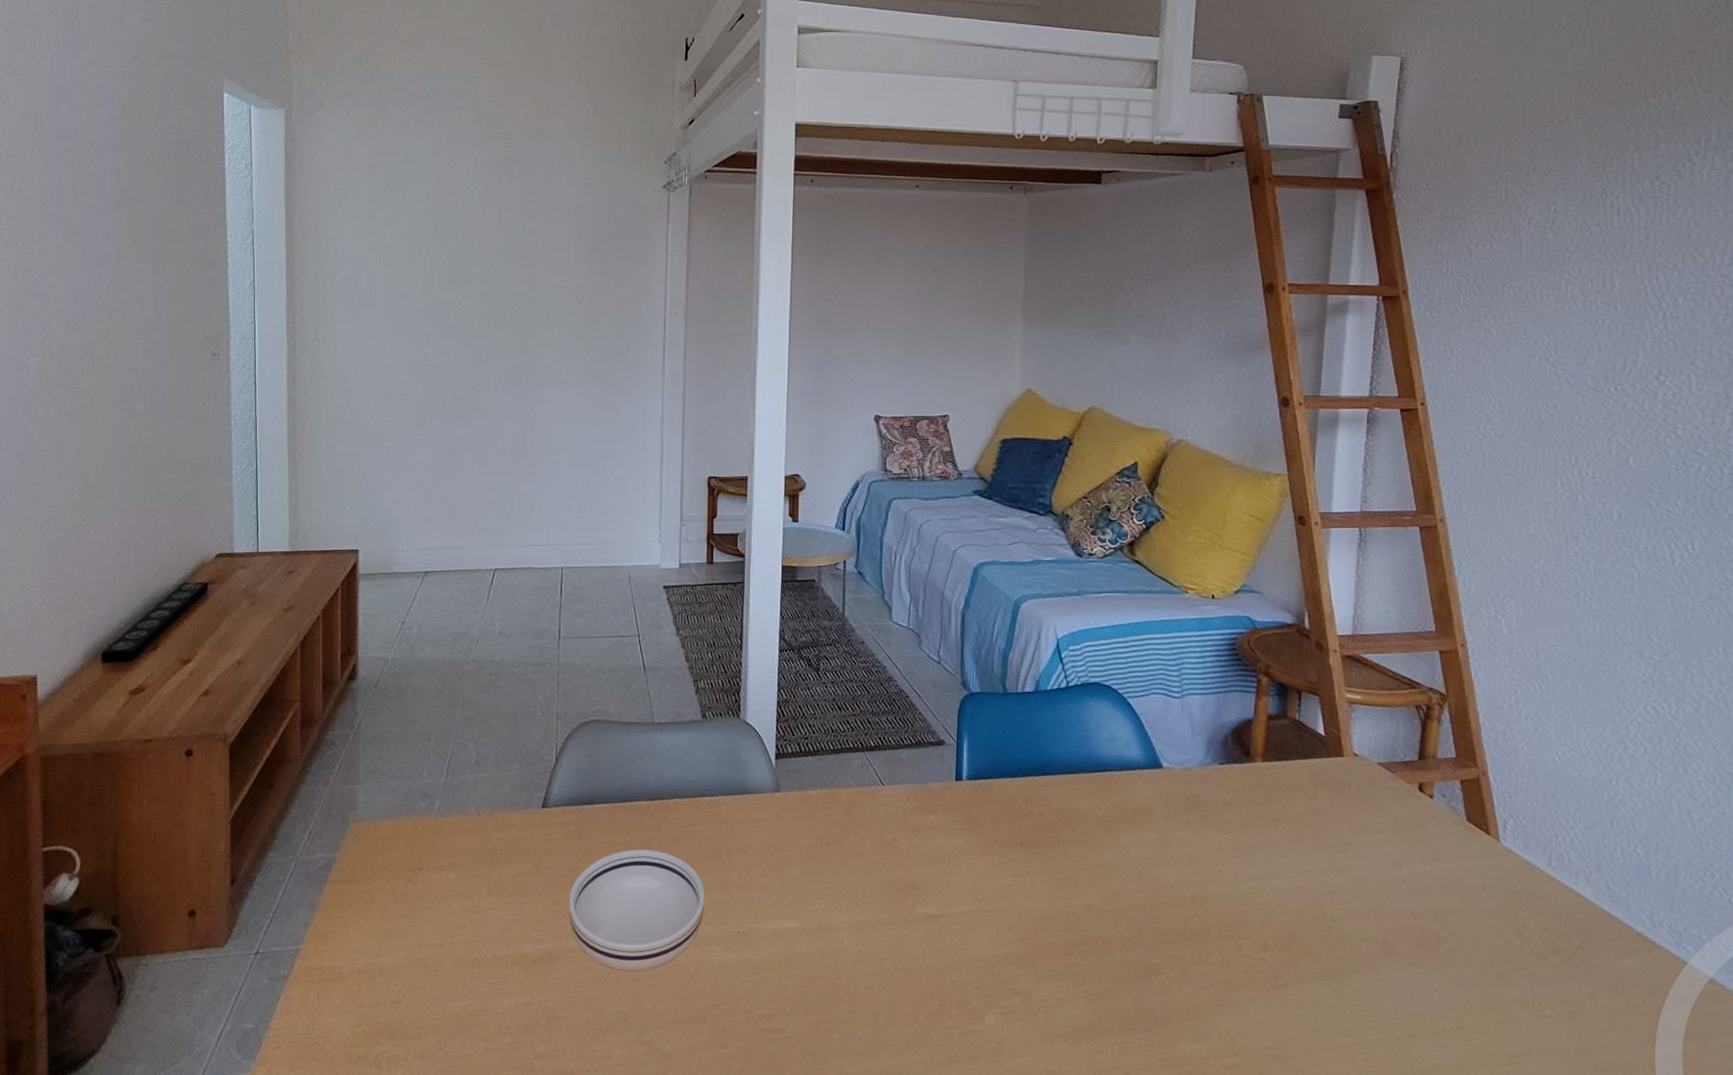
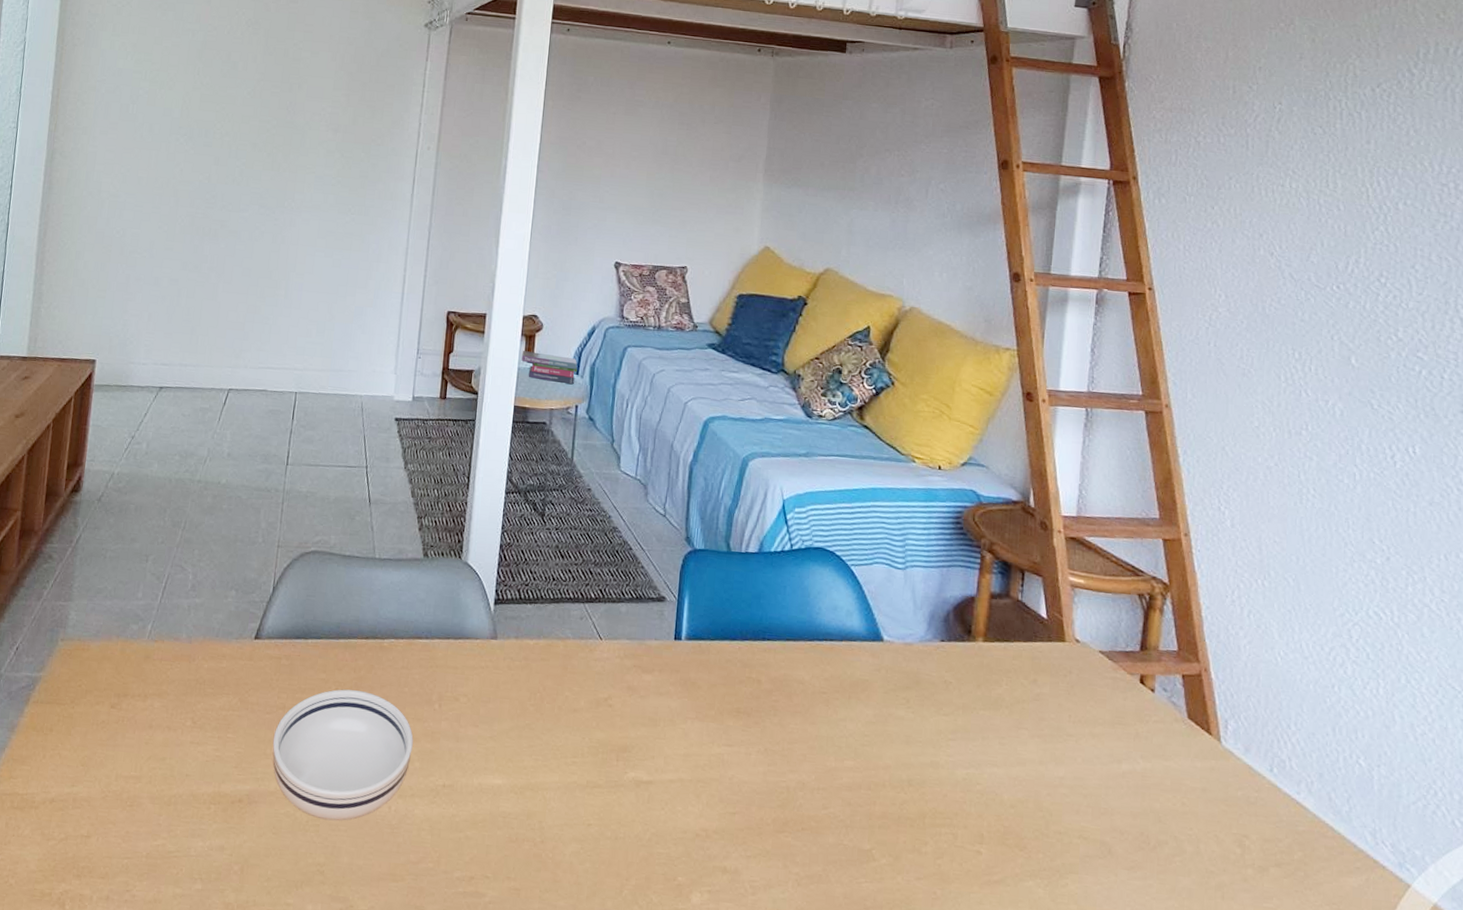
books: none [786,511,843,541] -> present [521,351,578,385]

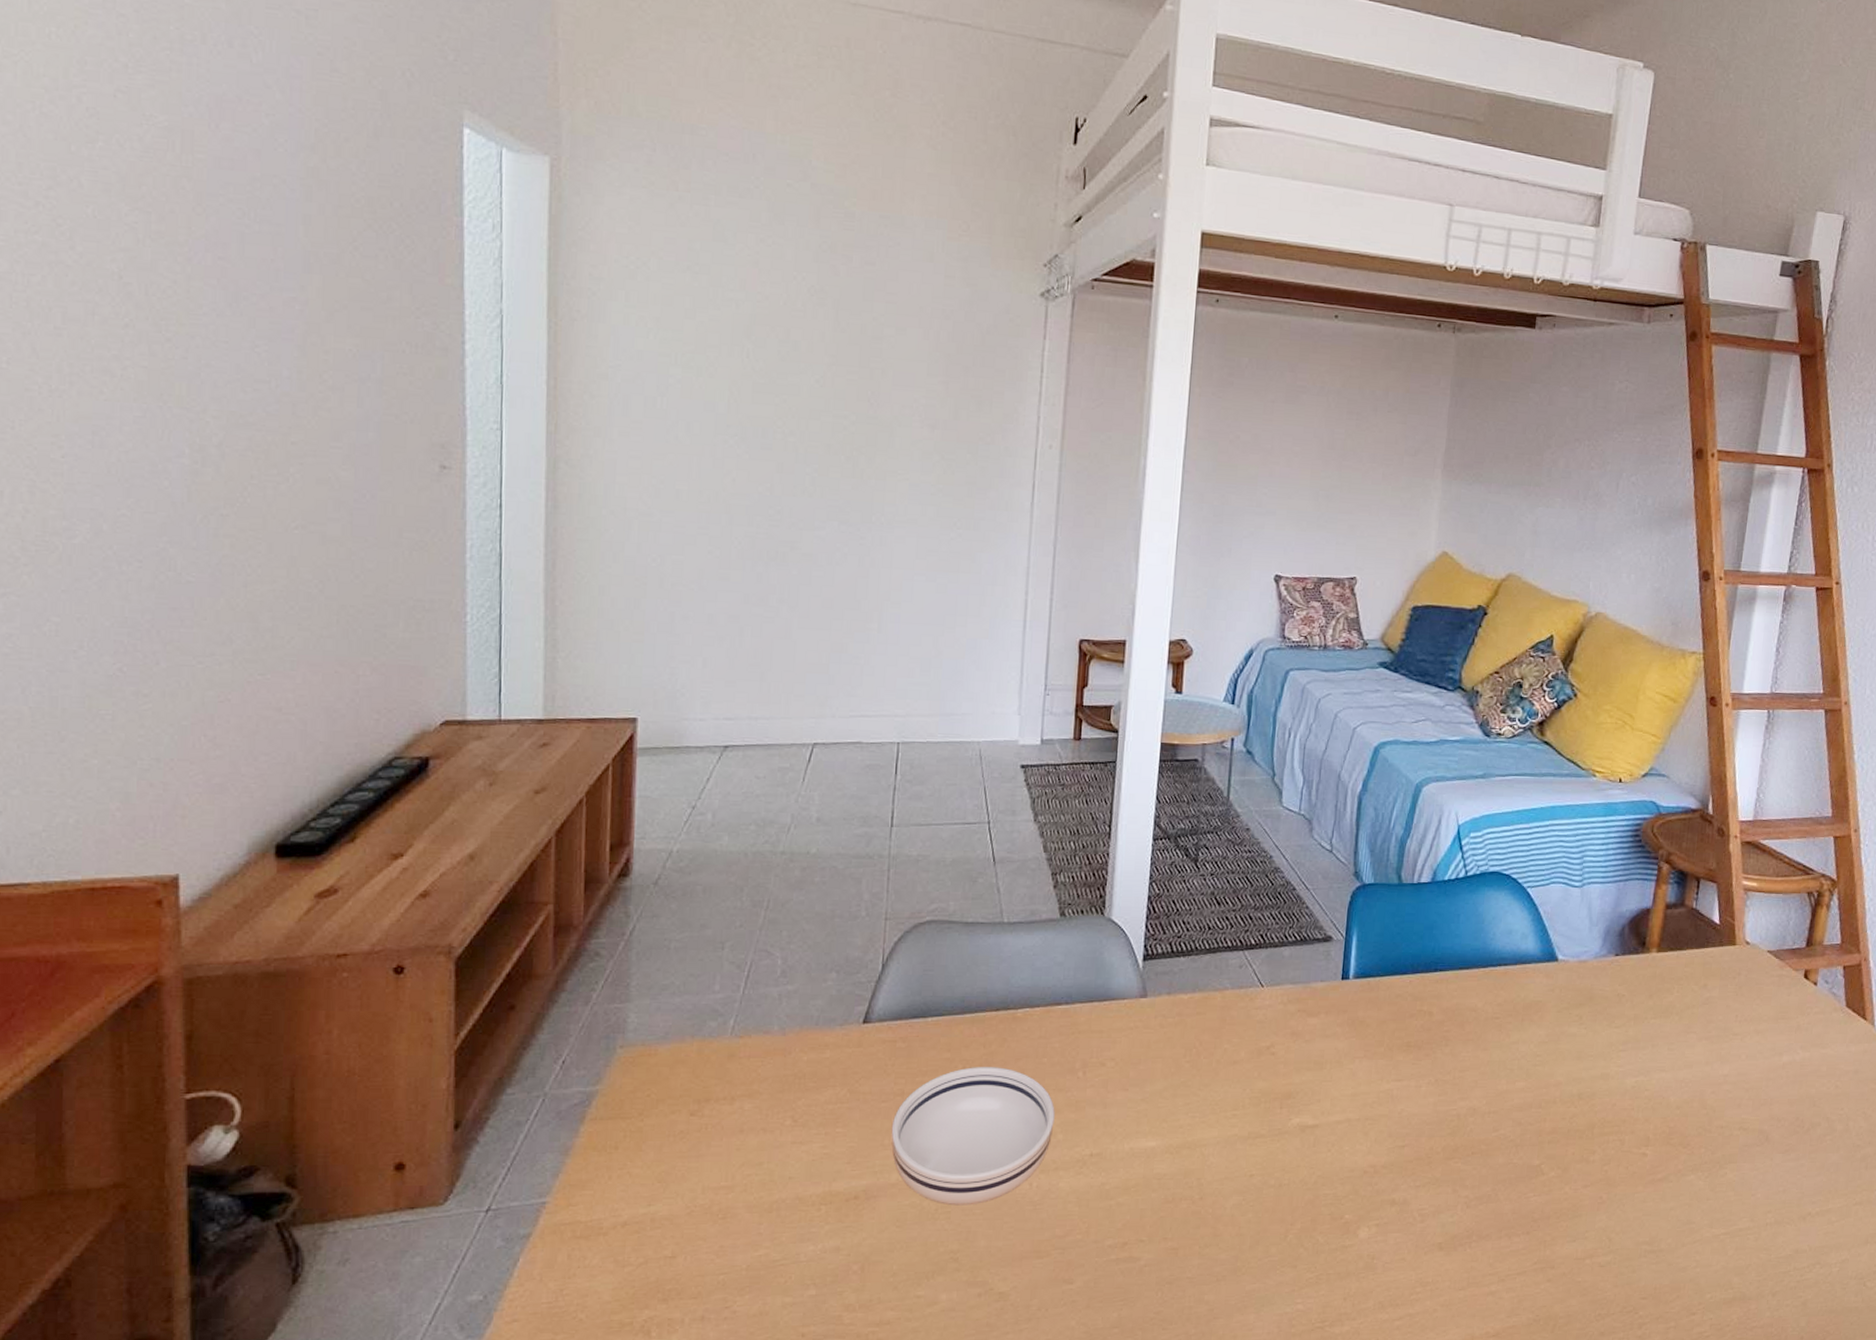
books: present [521,351,578,385] -> none [1168,680,1233,716]

